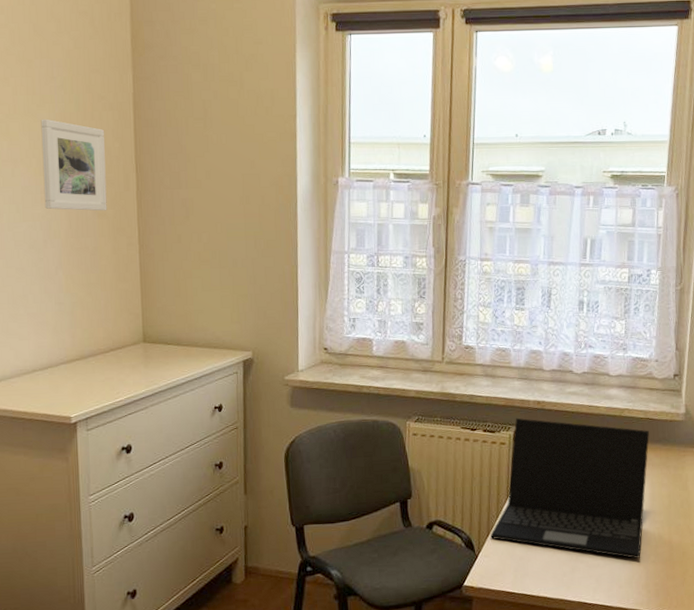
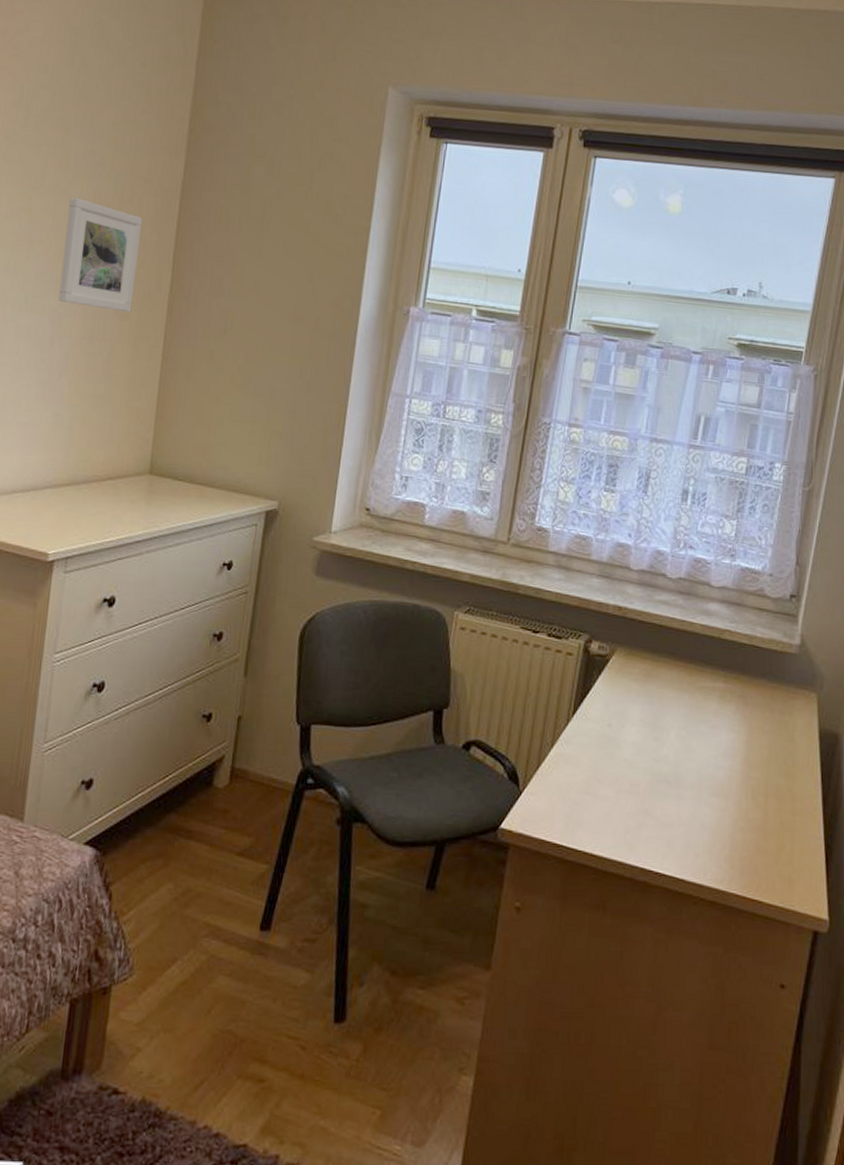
laptop: present [490,418,649,559] -> none [541,624,753,822]

